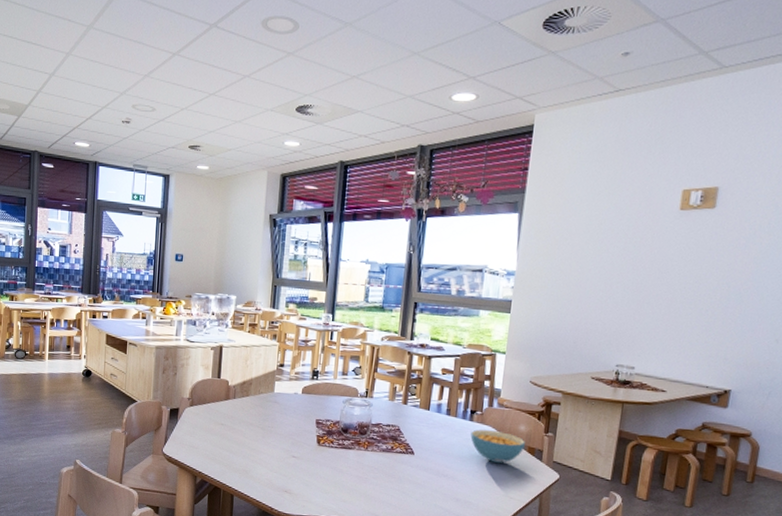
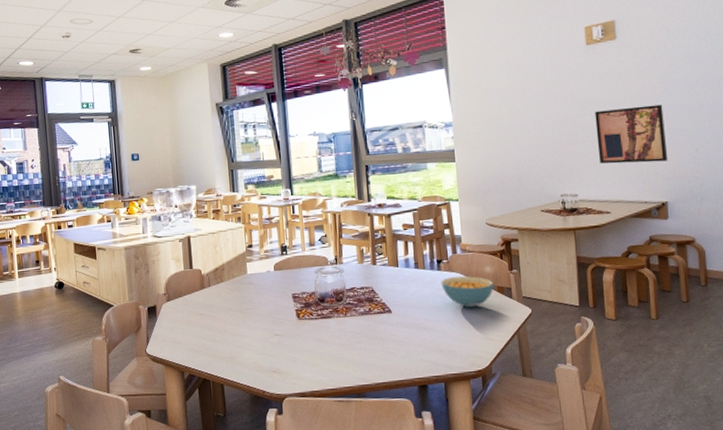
wall art: none [666,283,751,348] -> present [595,104,668,164]

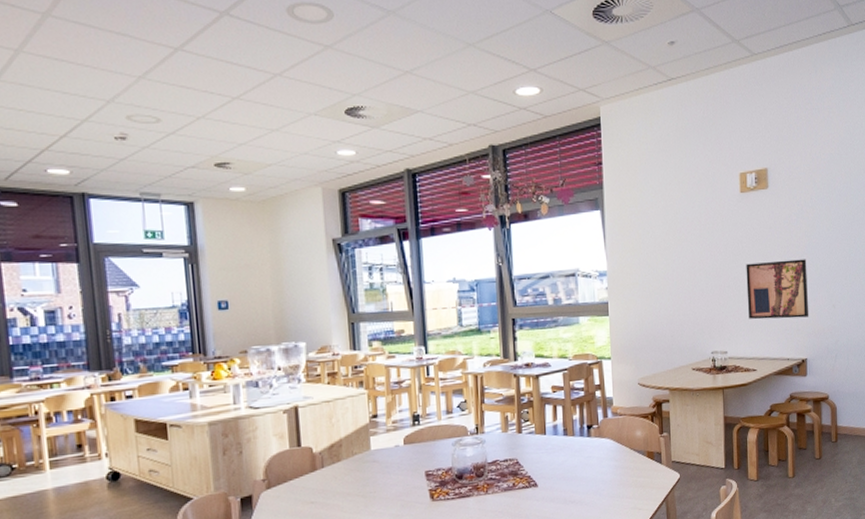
cereal bowl: present [441,276,494,308] -> none [591,441,644,476]

